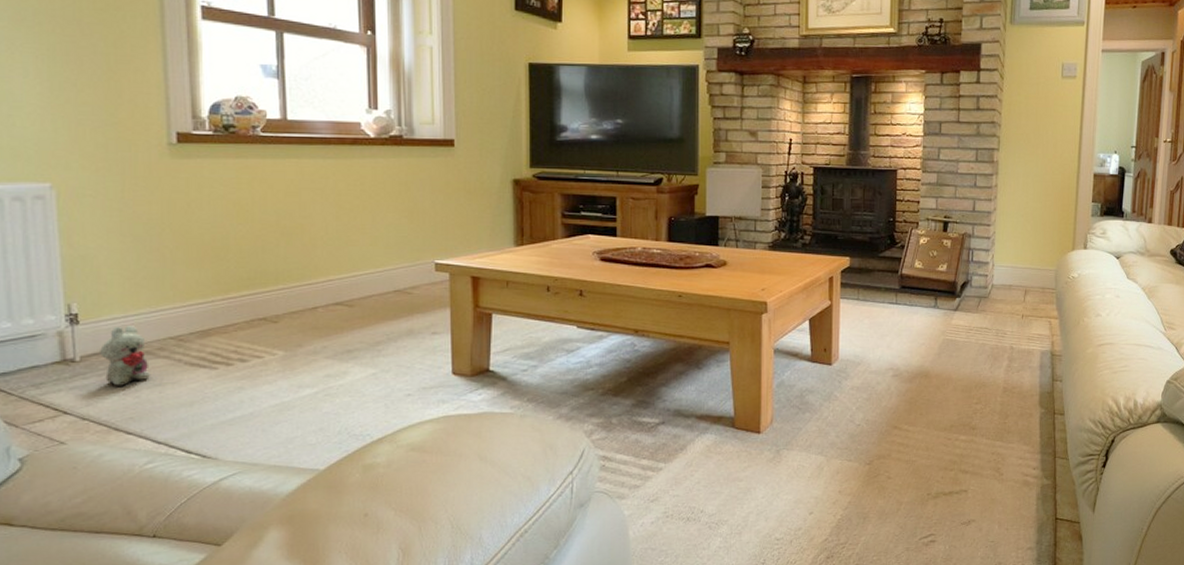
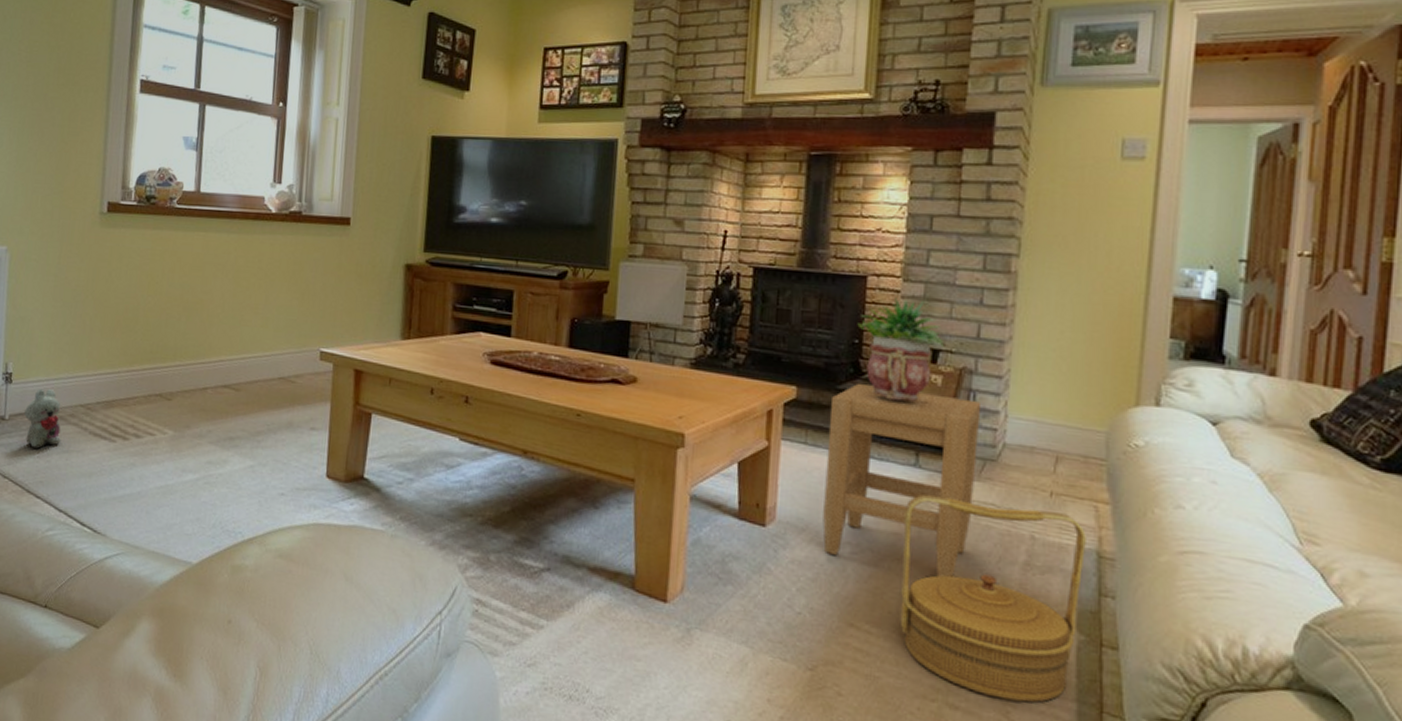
stool: none [873,250,977,384] -> present [822,383,982,578]
potted plant: none [891,185,954,261] -> present [857,298,947,401]
basket: none [928,326,1044,461] -> present [900,494,1086,703]

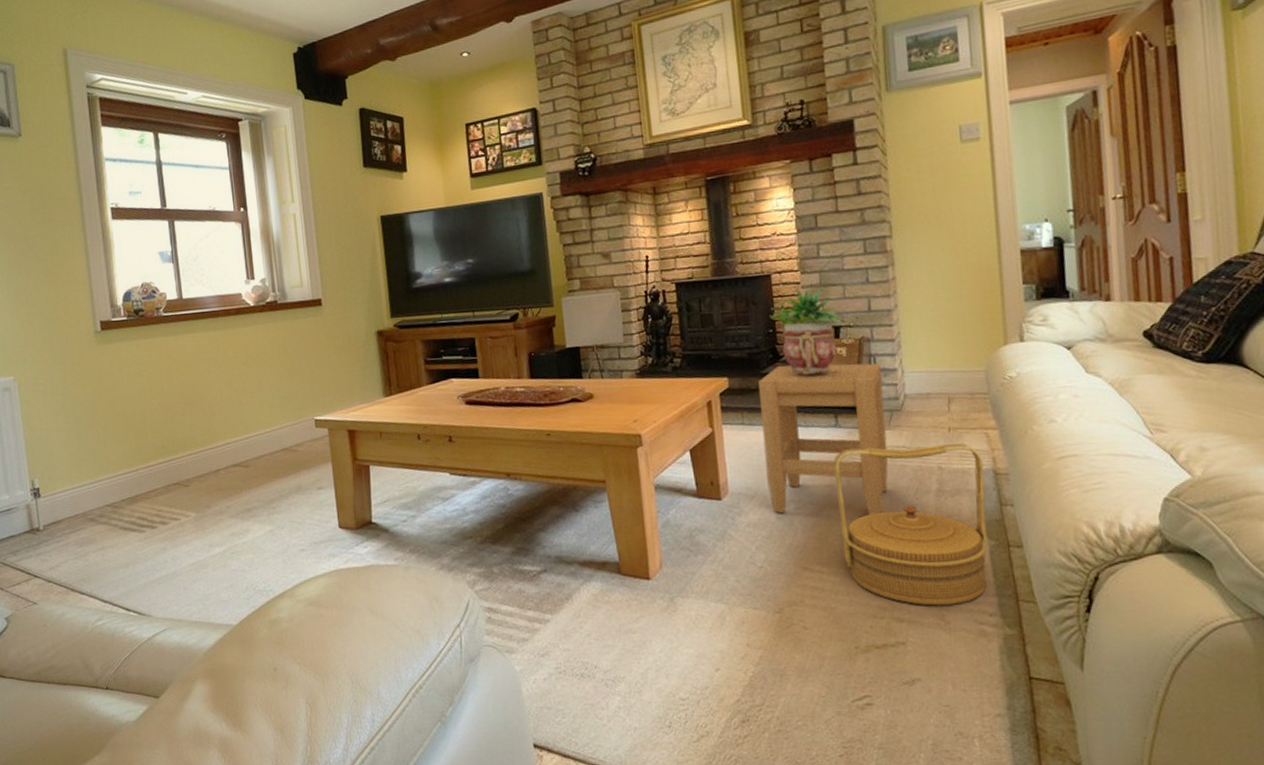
plush toy: present [24,388,61,449] -> none [57,496,94,551]

